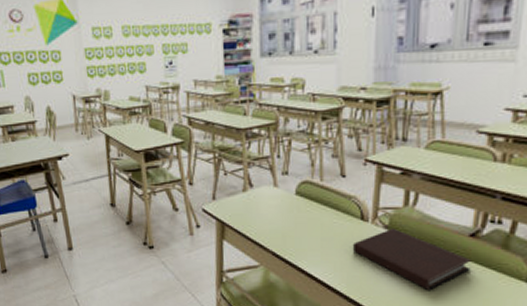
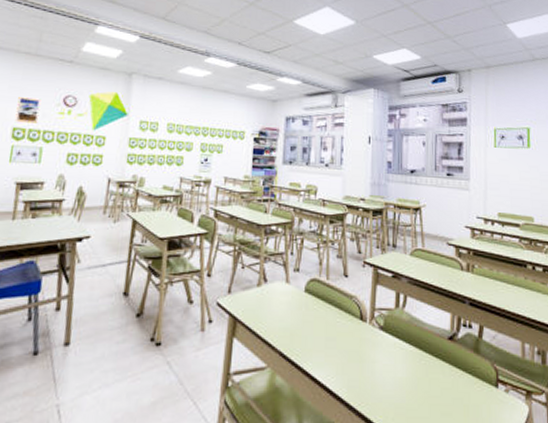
notebook: present [352,228,471,291] -> none [352,329,451,397]

